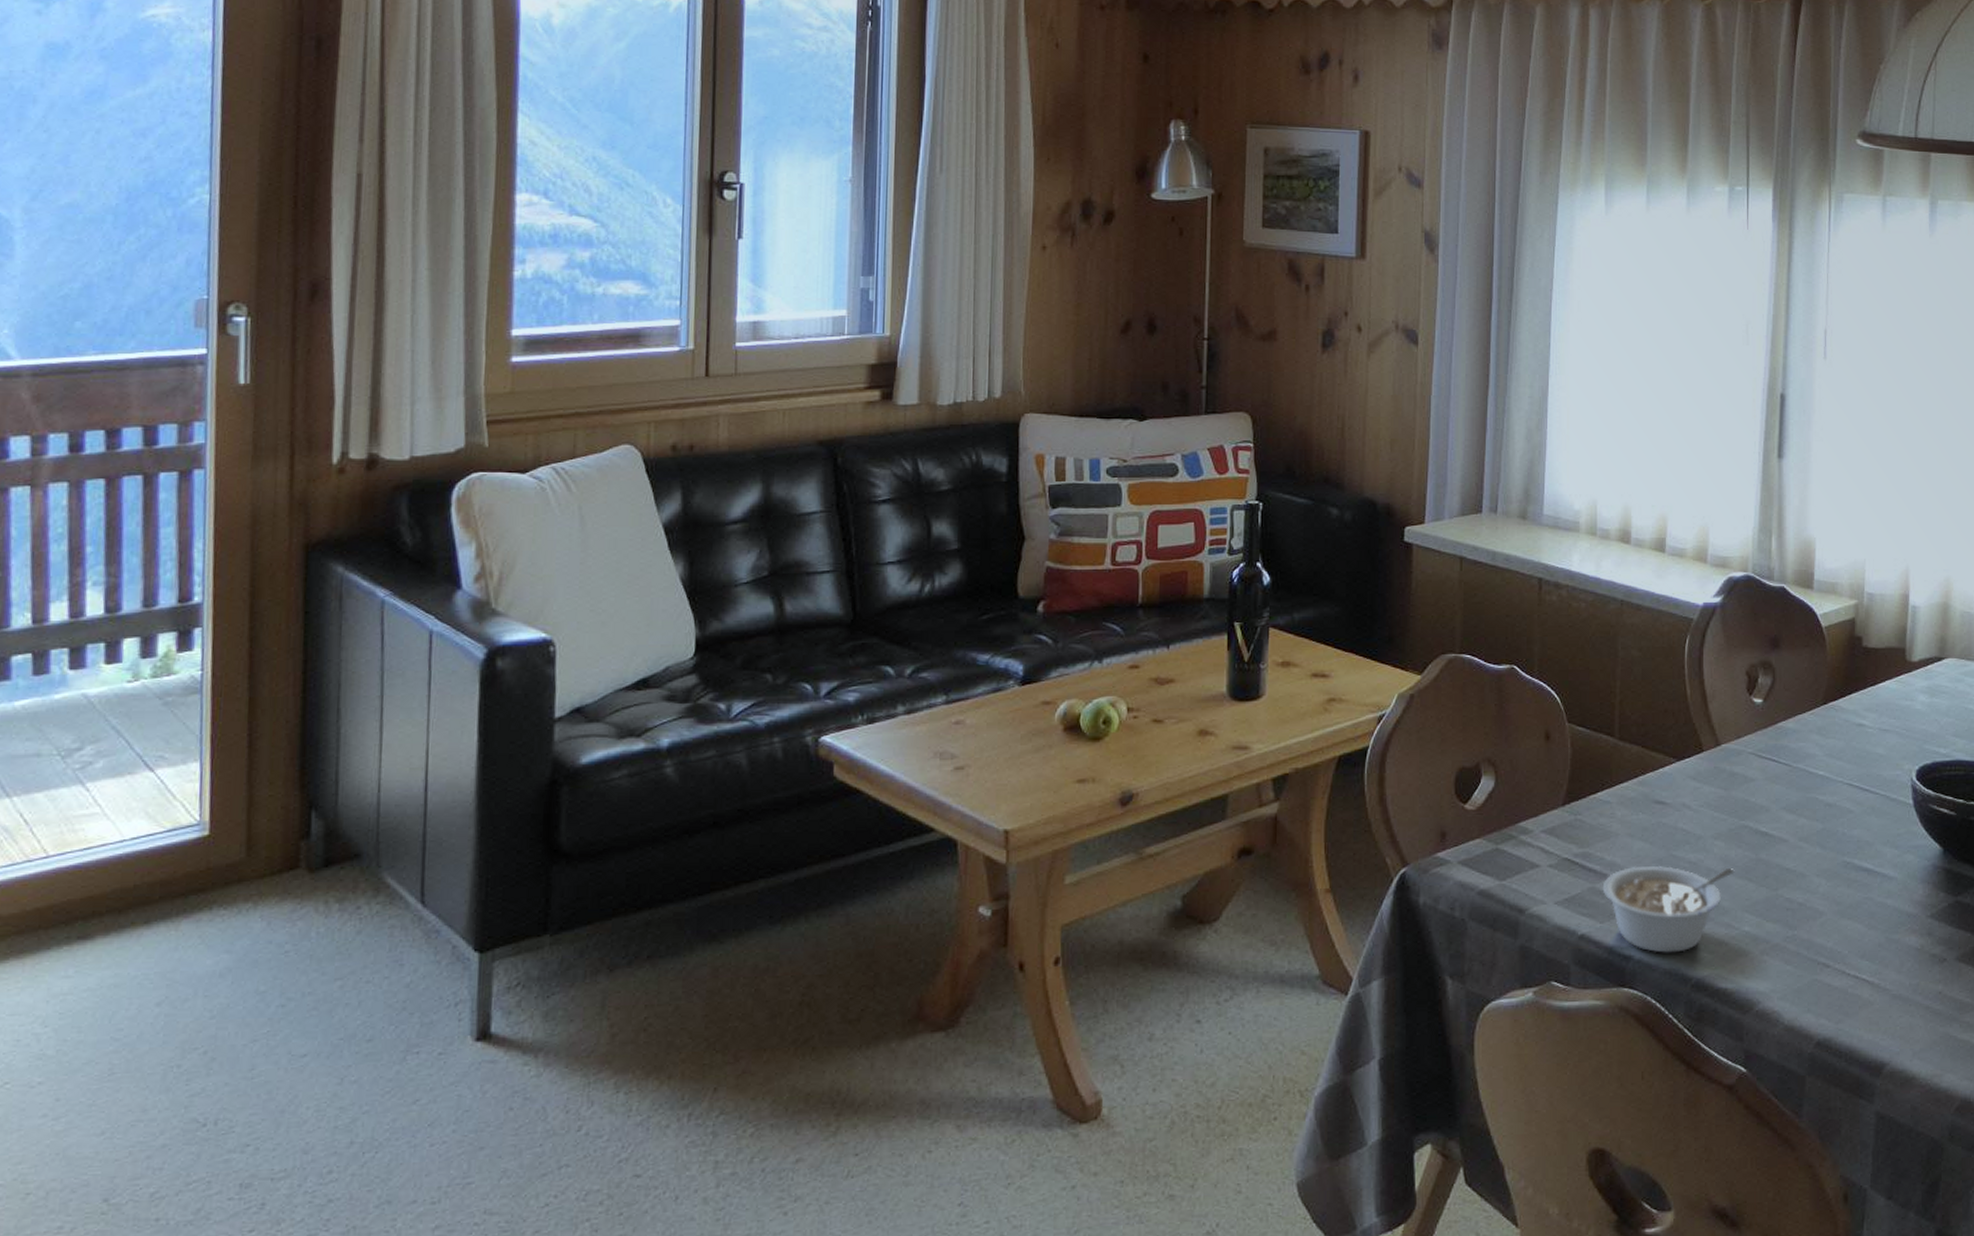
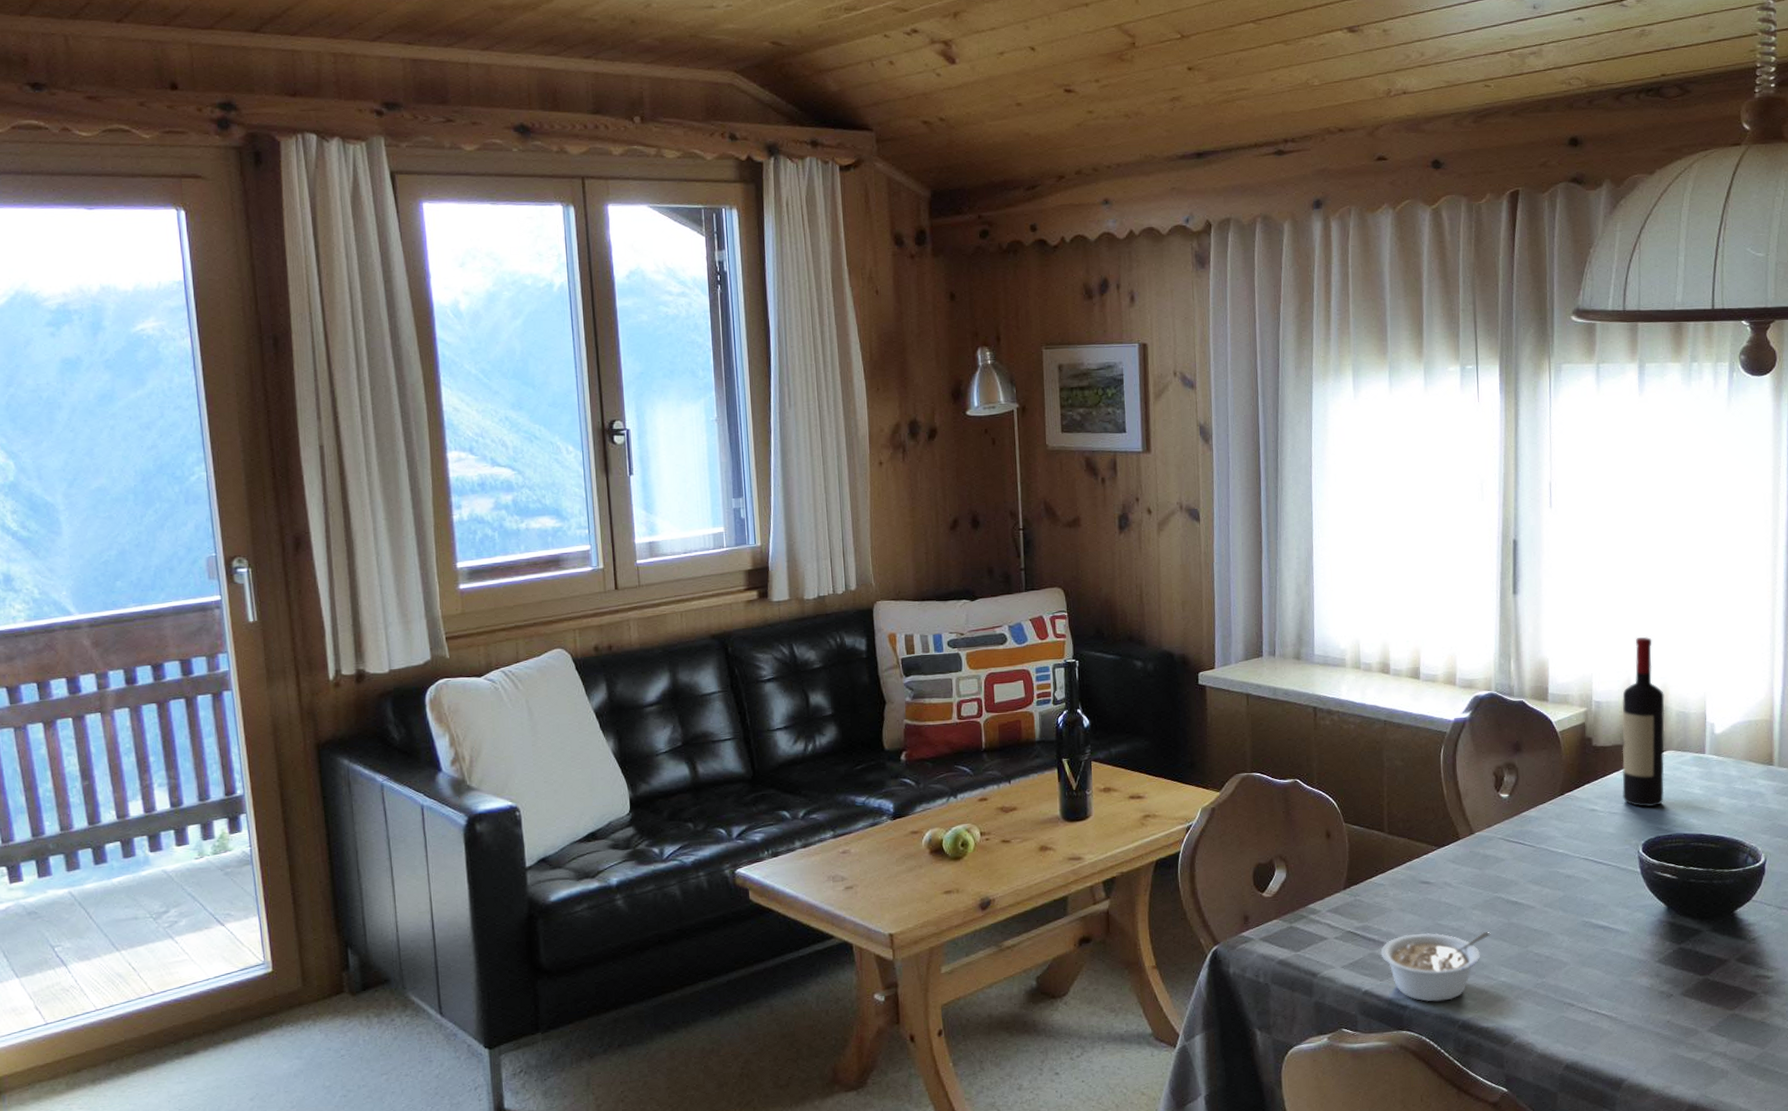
wine bottle: none [1894,519,1948,726] -> present [1622,636,1665,808]

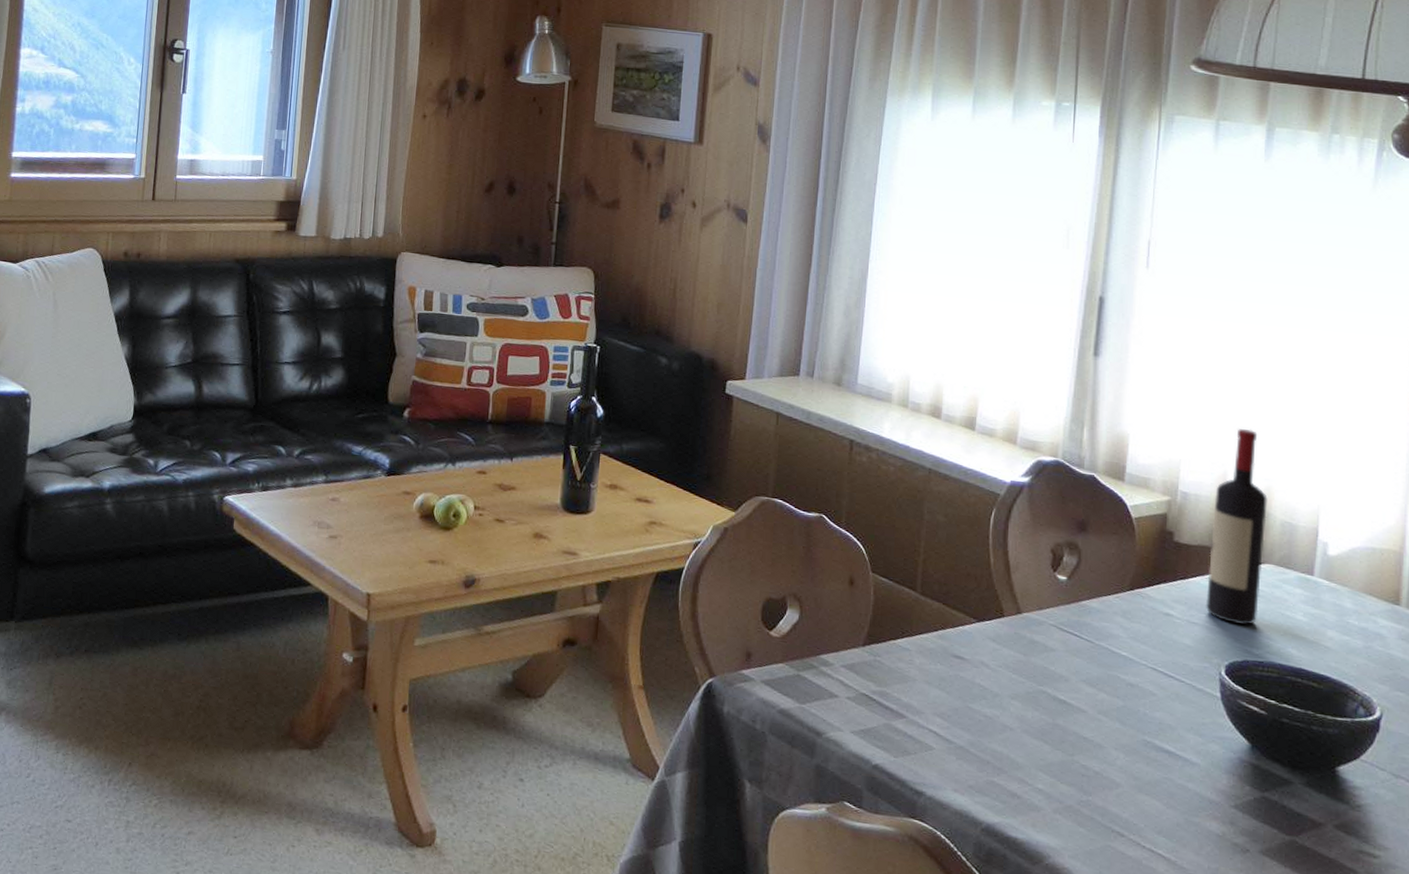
legume: present [1380,932,1491,1002] -> none [898,711,1031,798]

